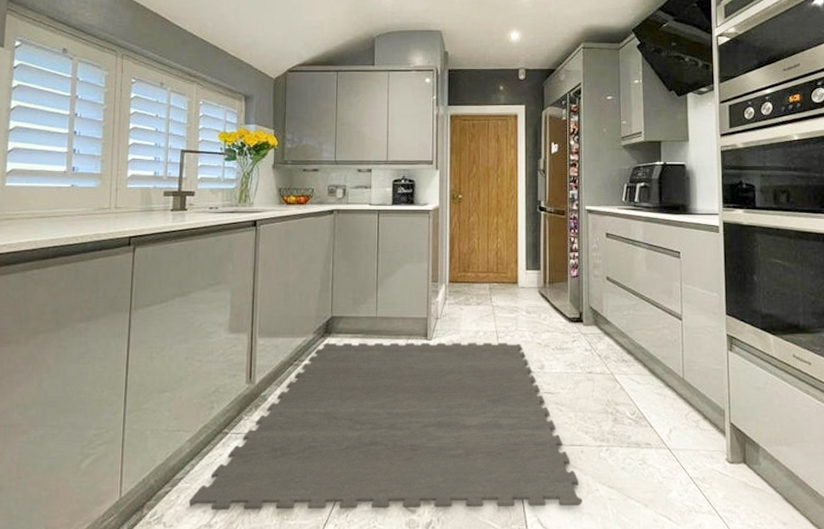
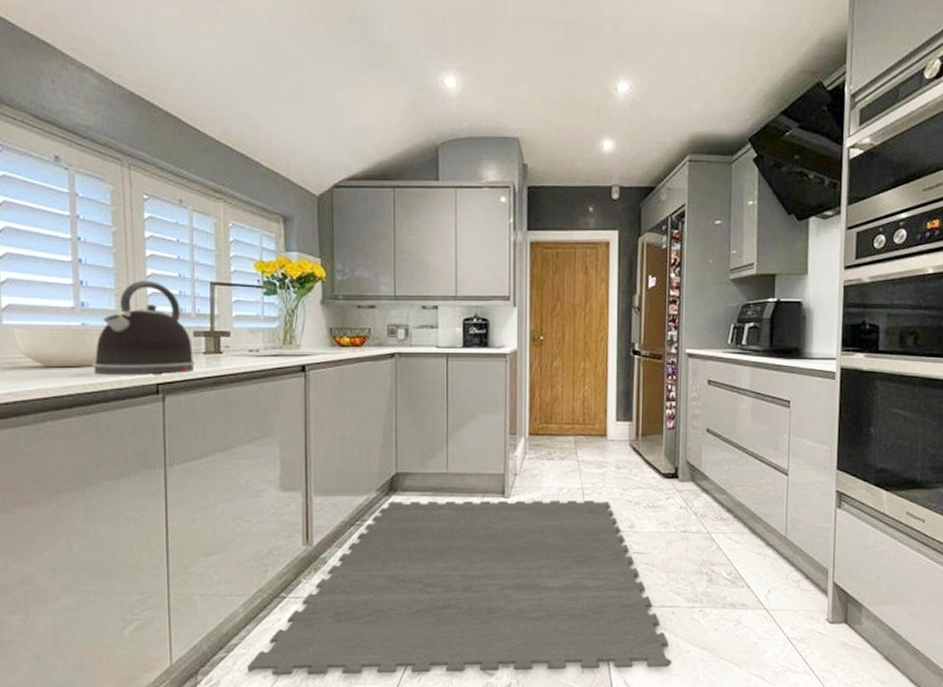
bowl: none [13,188,89,223] -> present [12,327,104,368]
kettle: none [76,148,164,230] -> present [92,280,196,376]

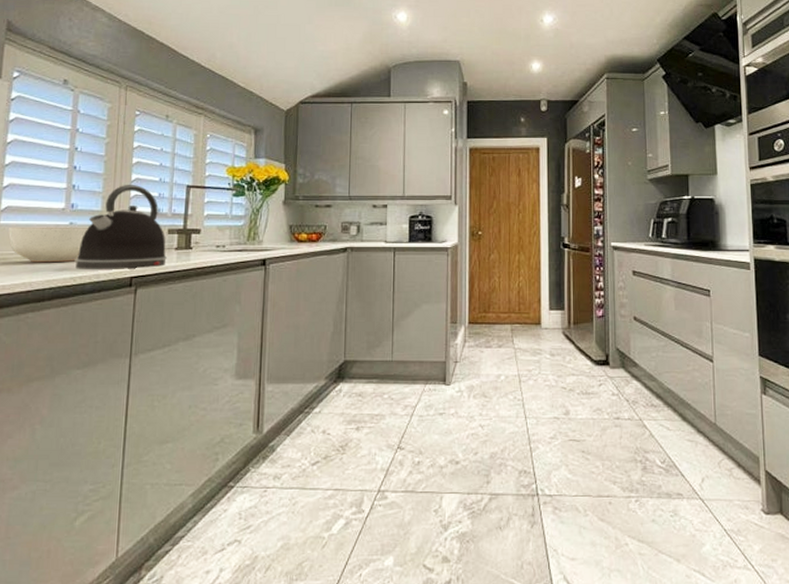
floor mat: present [246,500,672,676] -> none [190,387,611,571]

